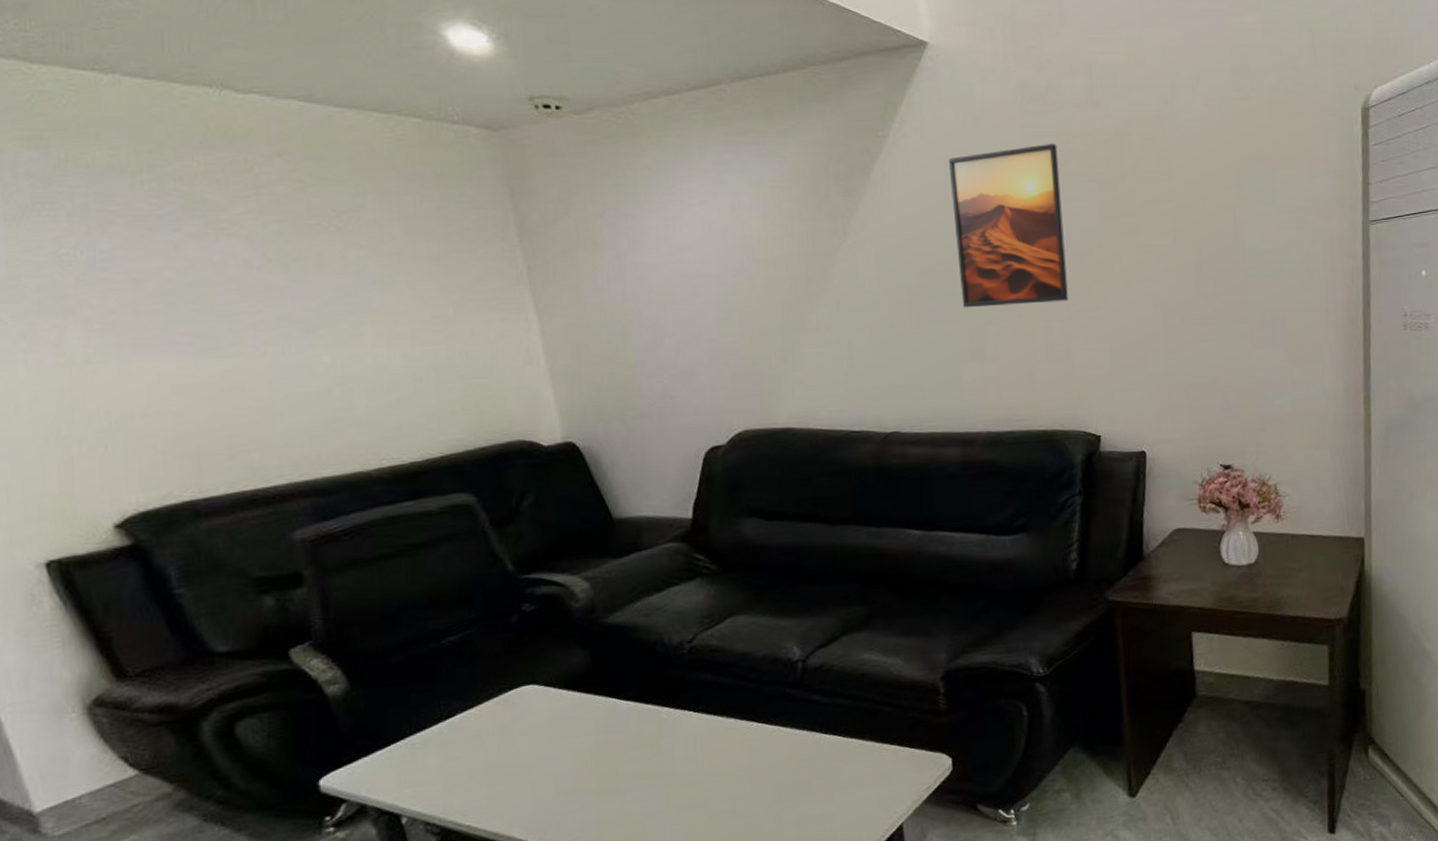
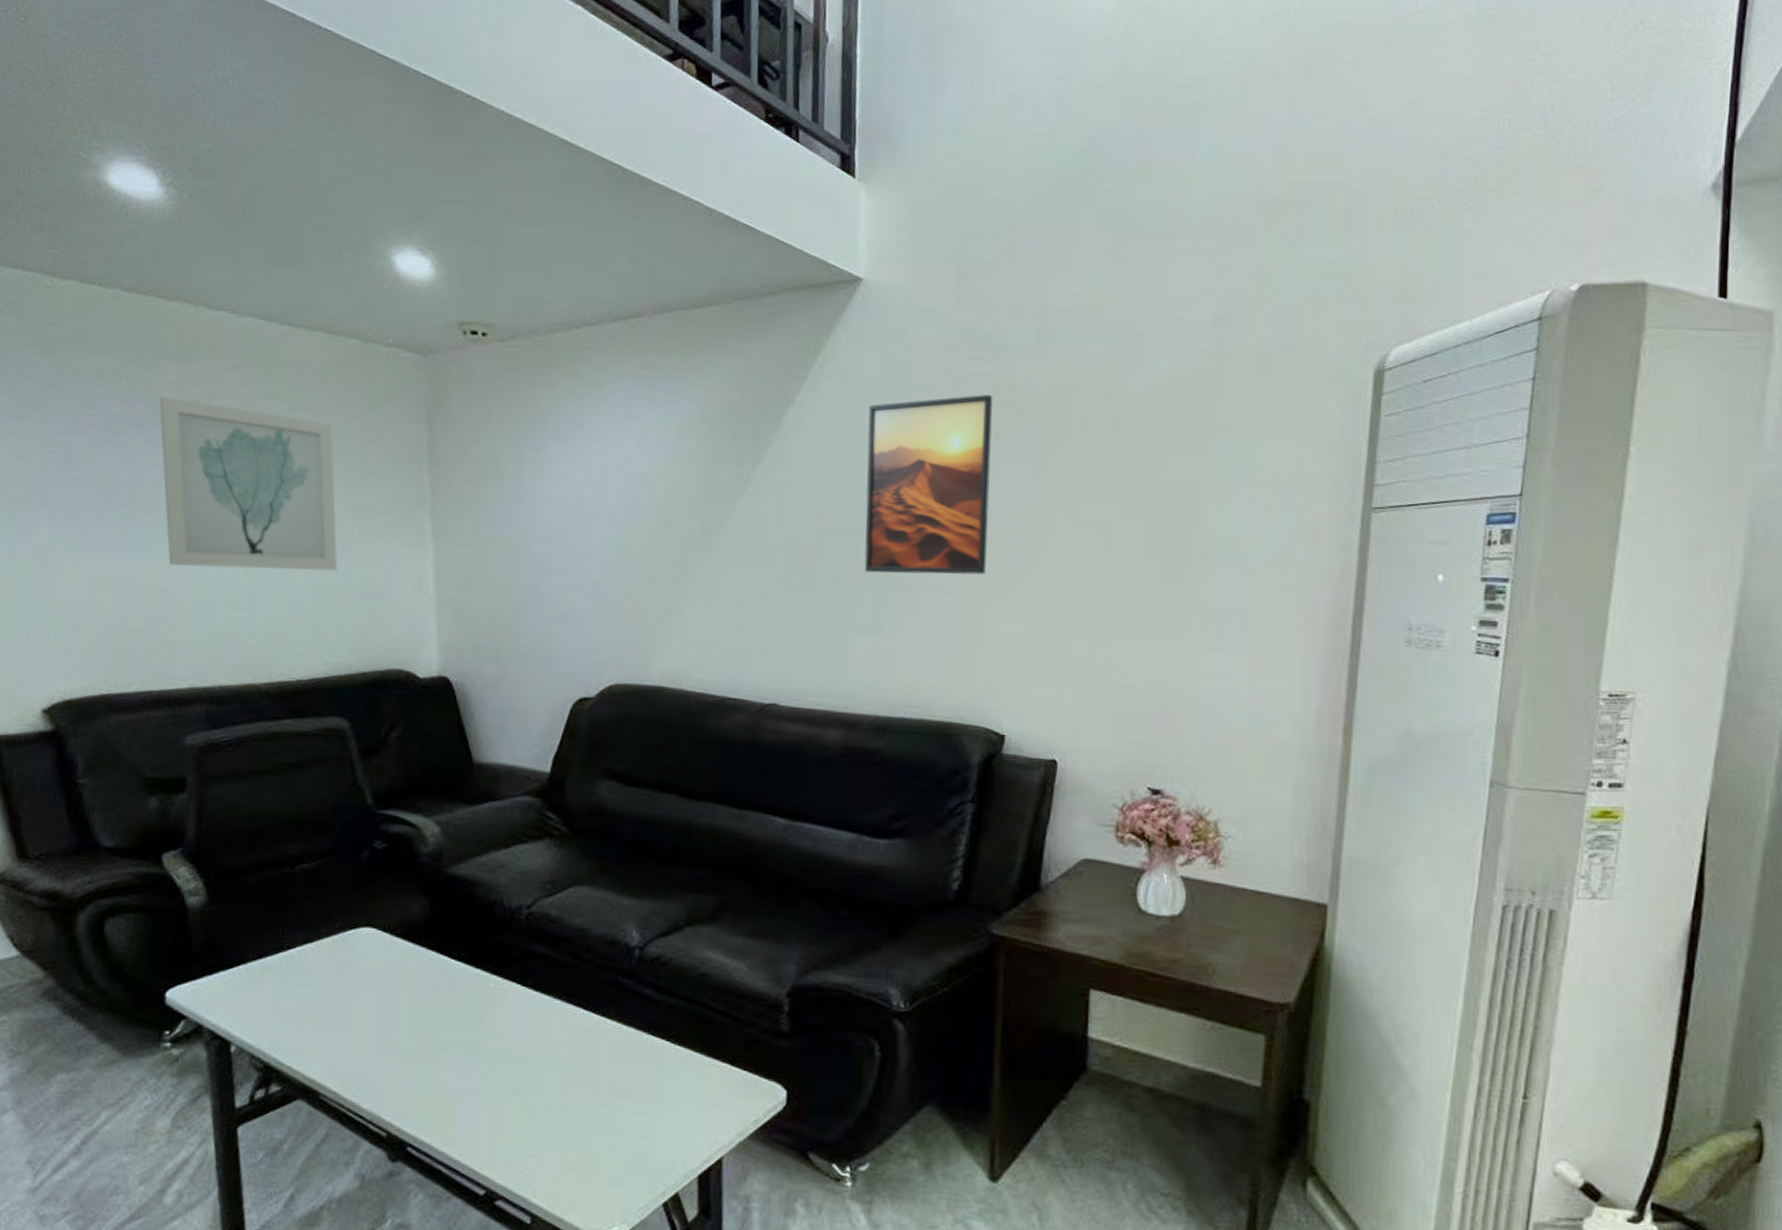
wall art: none [194,187,436,362] -> present [159,396,338,572]

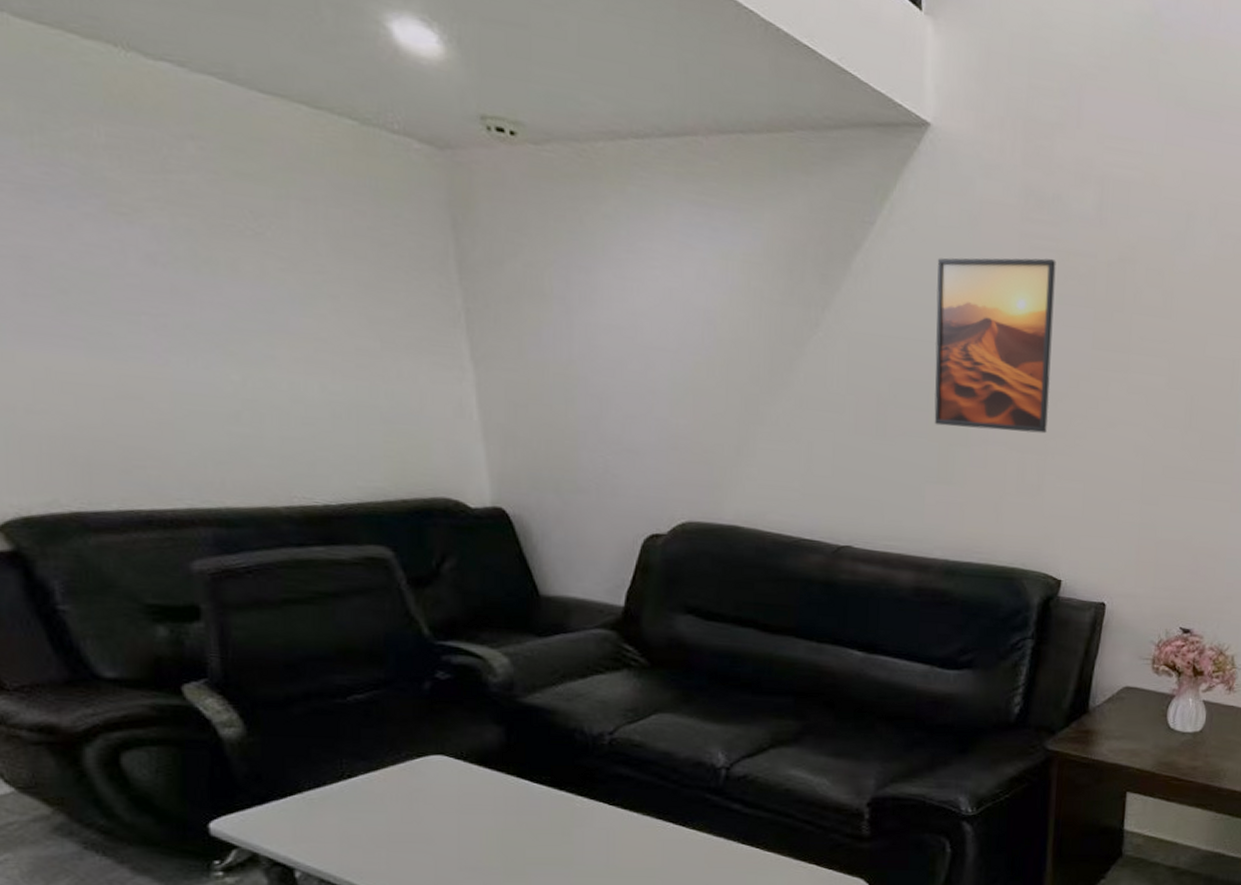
wall art: present [159,396,338,572] -> none [92,160,359,389]

